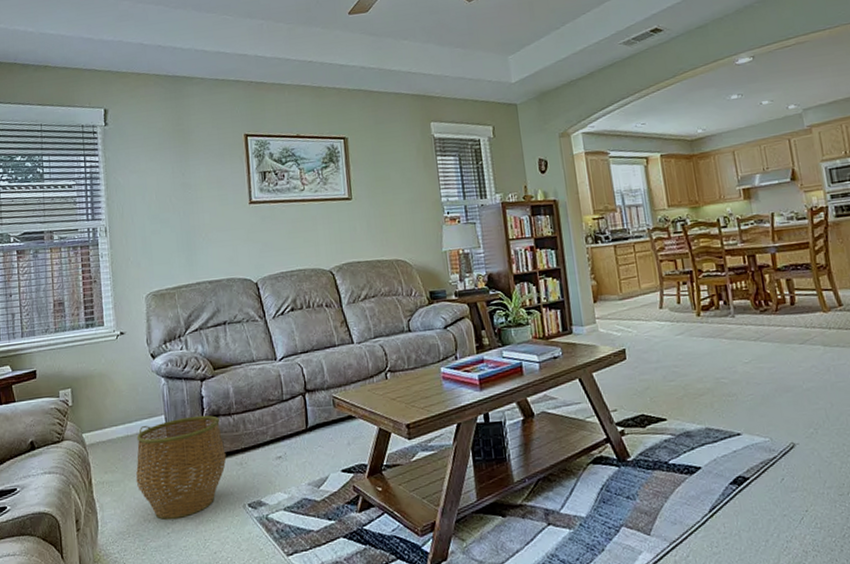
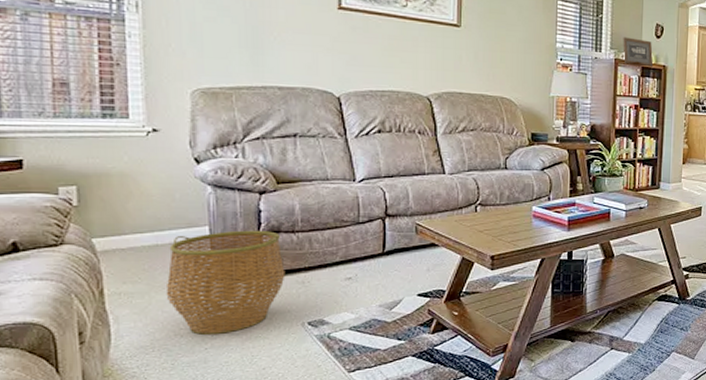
picture frame: none [506,177,543,206] -> present [623,37,654,67]

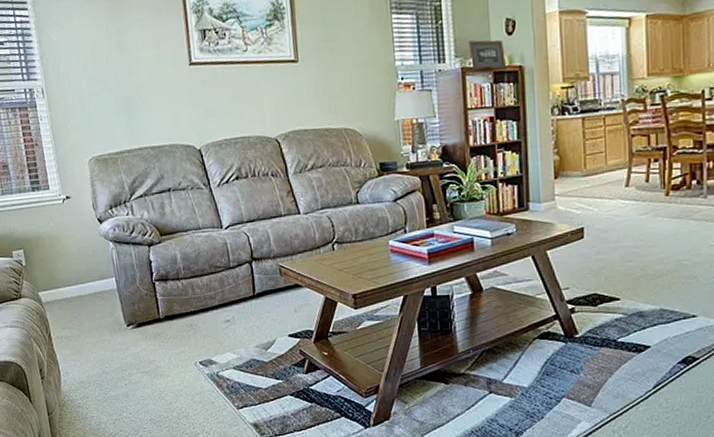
basket: present [165,230,285,335] -> none [89,279,177,372]

